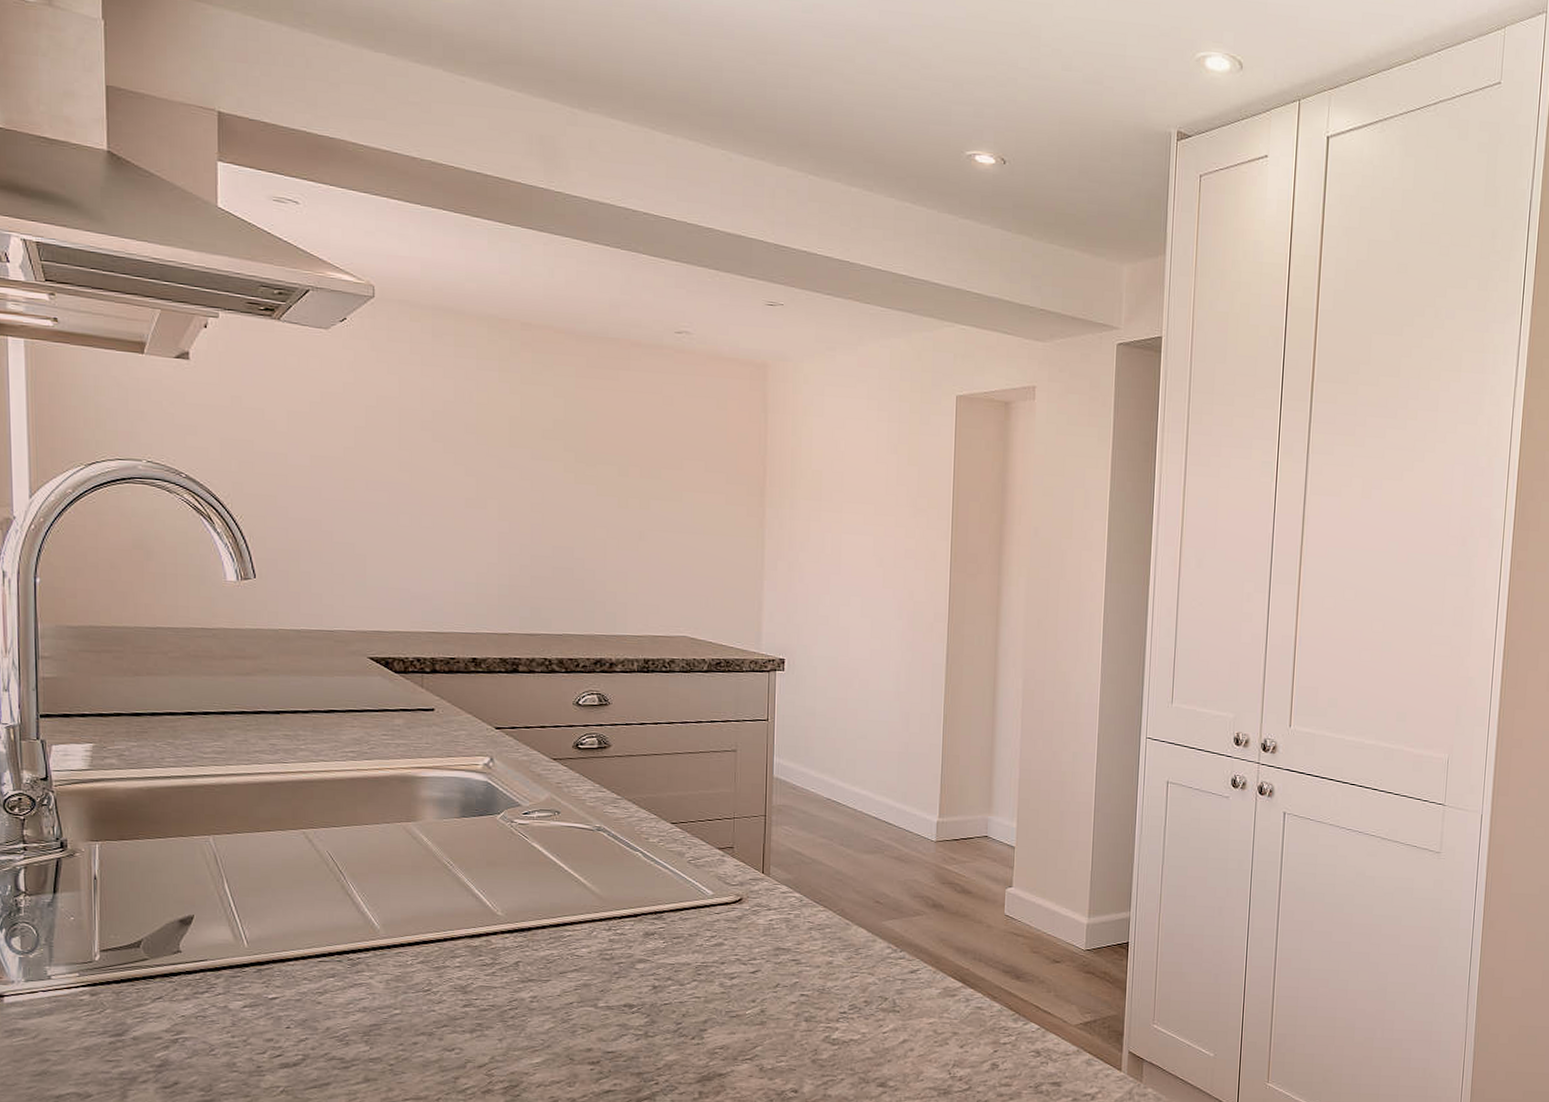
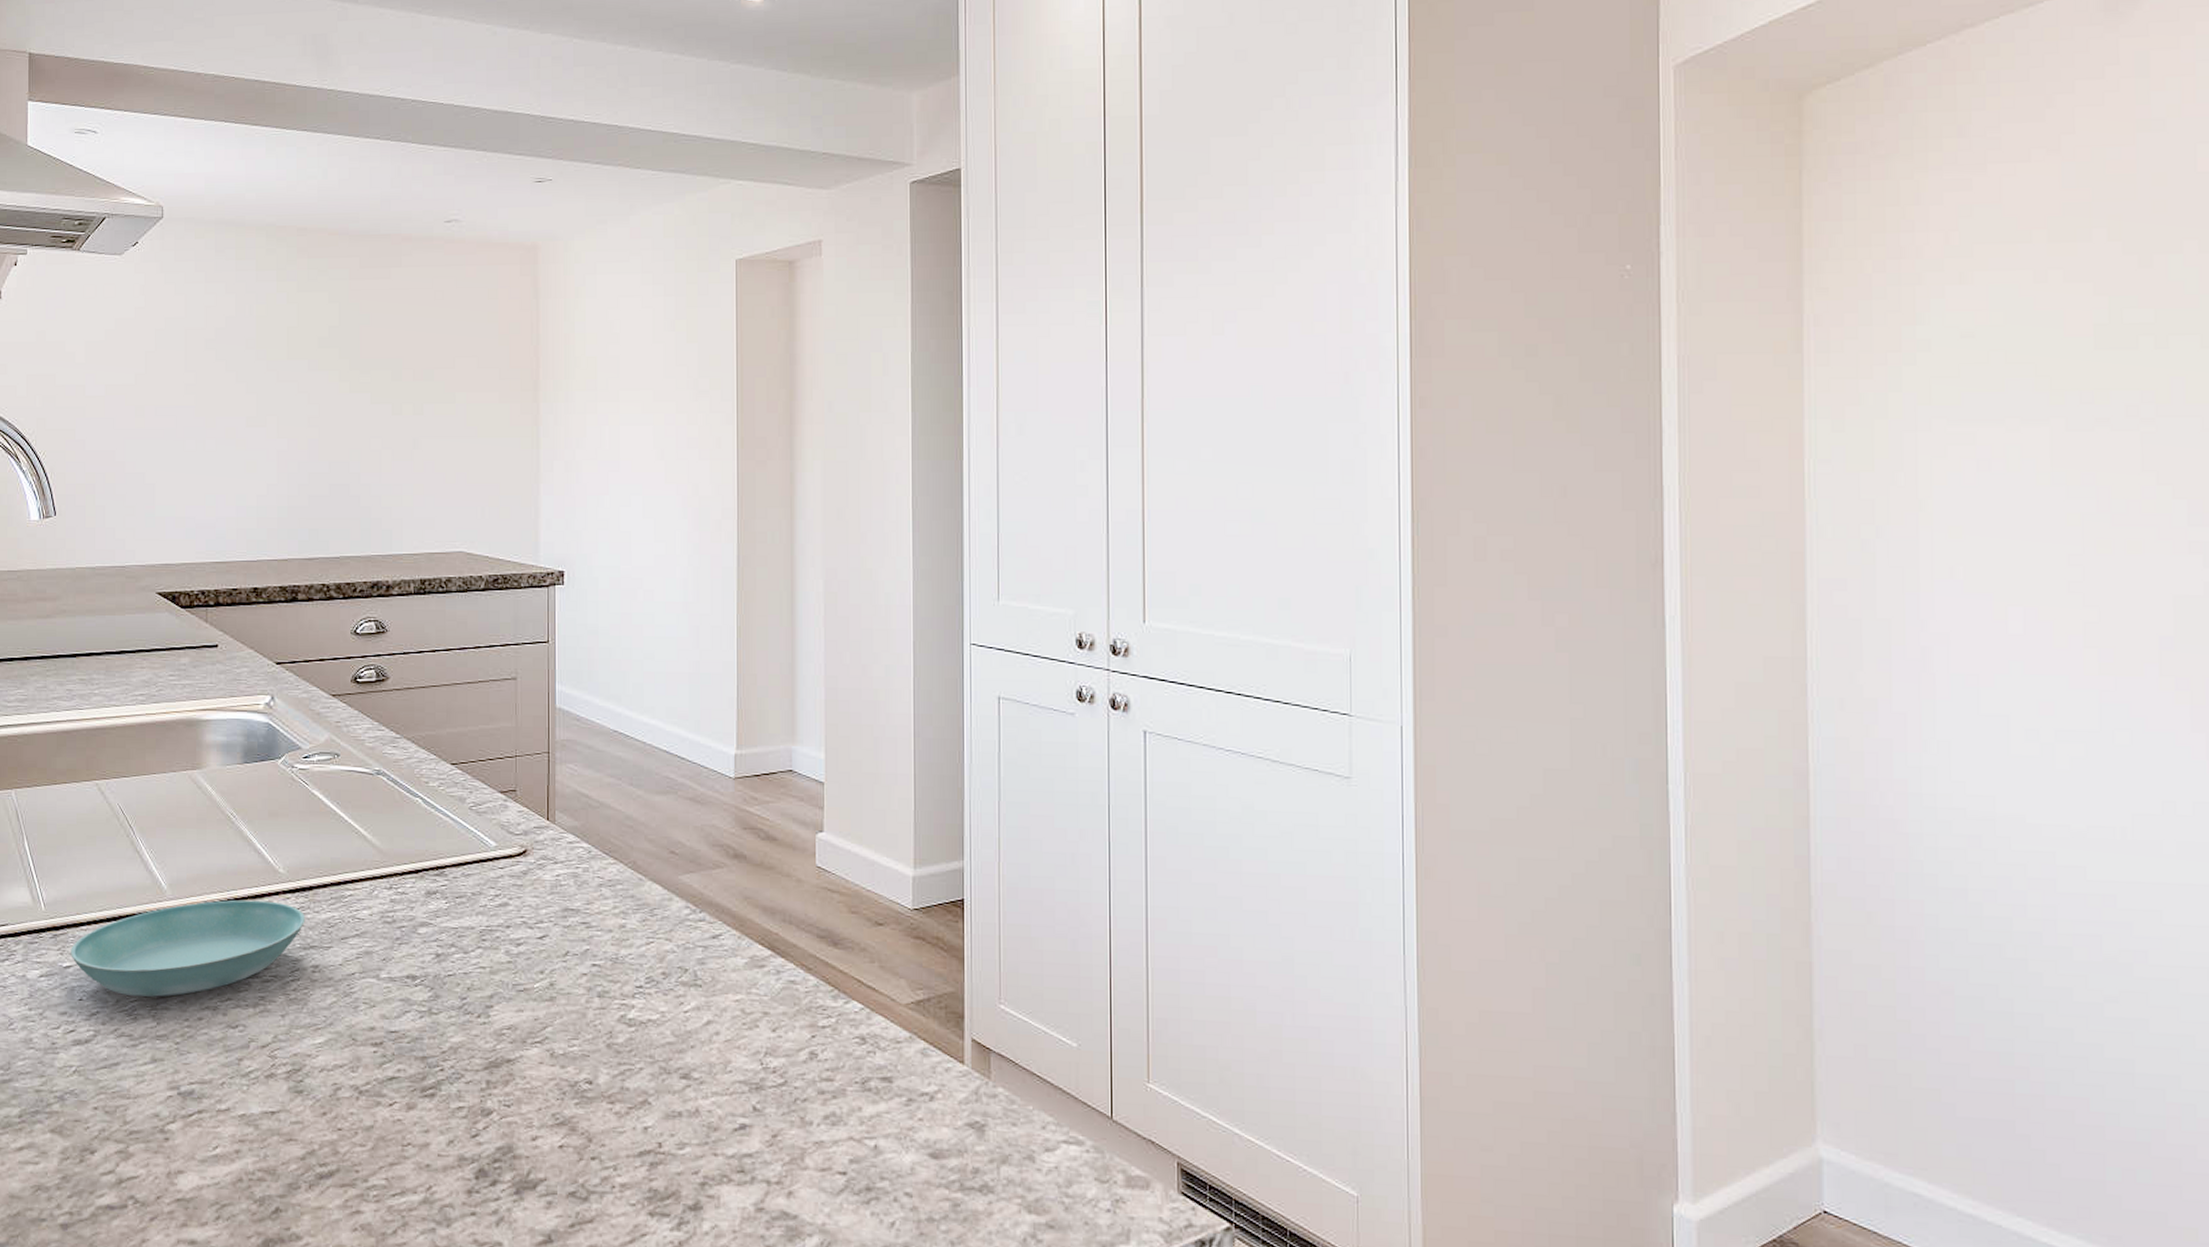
saucer: none [277,938,524,1025] -> present [71,899,306,997]

